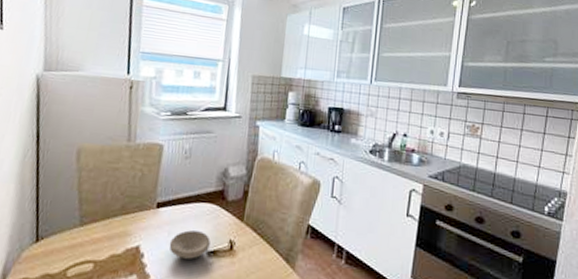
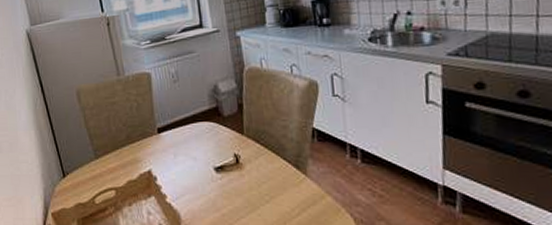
bowl: present [169,230,211,259] -> none [177,150,216,177]

